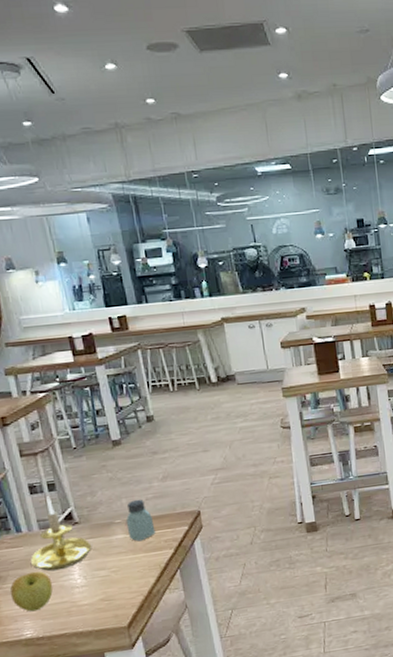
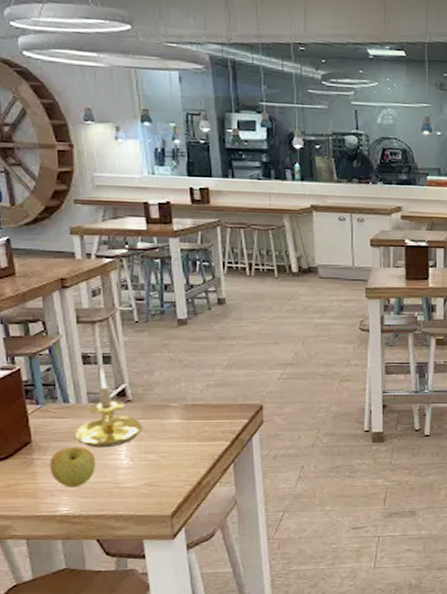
saltshaker: present [126,499,156,542] -> none [182,384,213,429]

